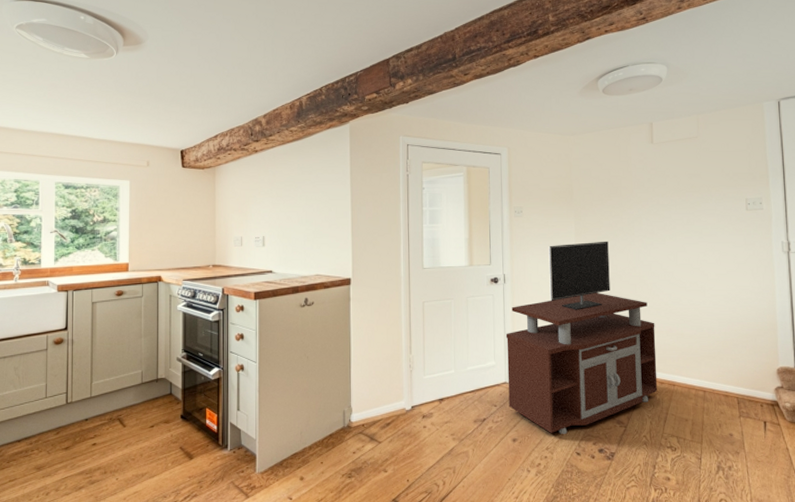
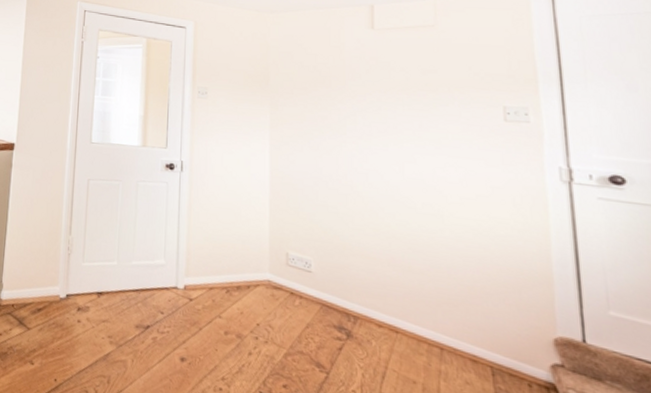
tv stand: present [505,241,658,434] -> none [178,134,374,366]

